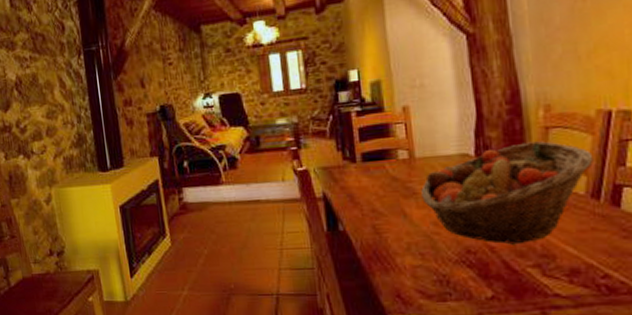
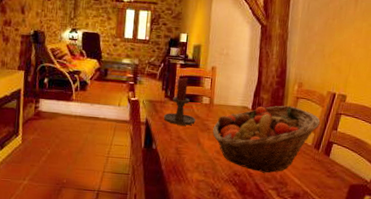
candle holder: none [345,128,394,195] -> present [163,77,196,126]

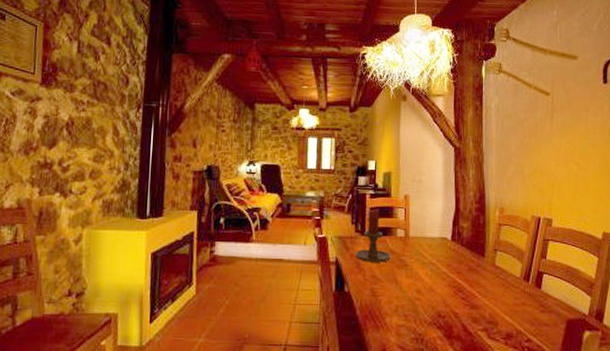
fruit basket: present [213,105,321,173] -> none [411,234,527,312]

